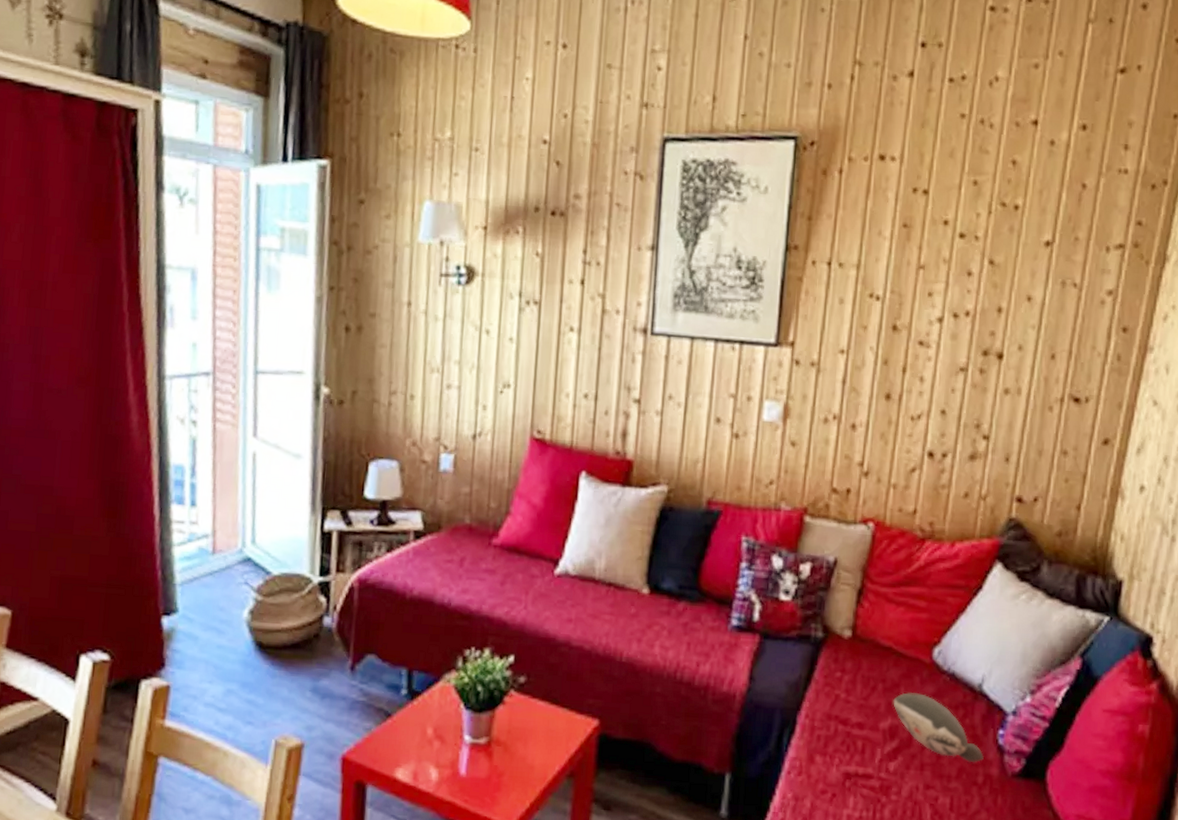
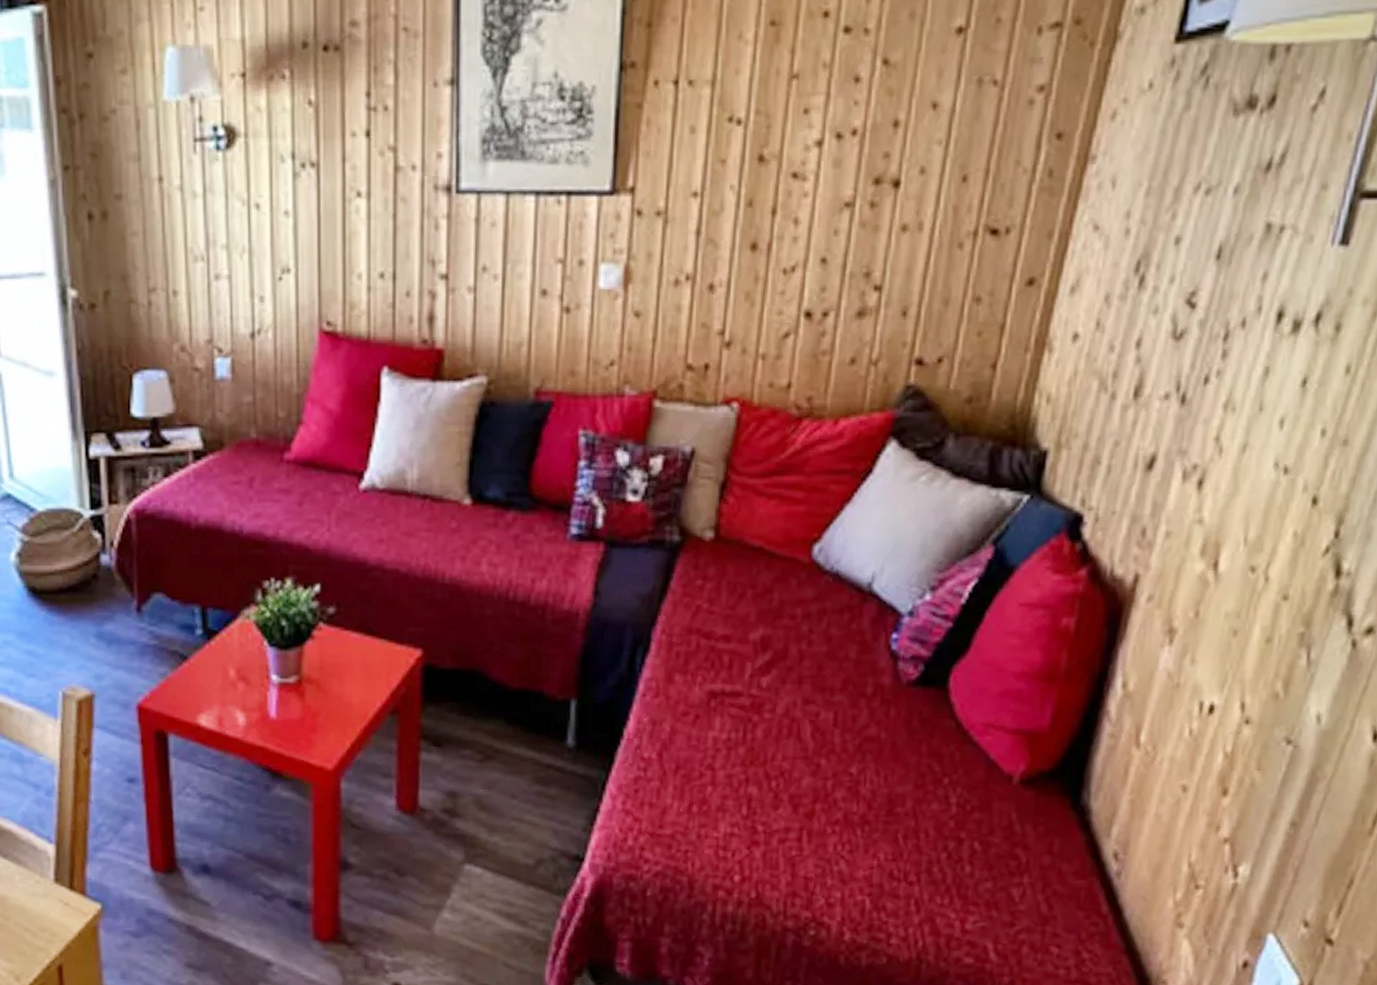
plush toy: present [893,692,984,763] -> none [765,598,874,673]

